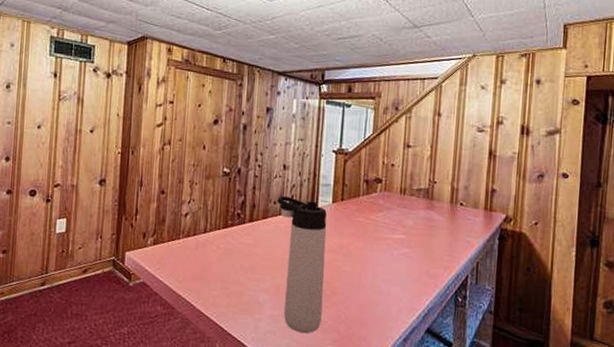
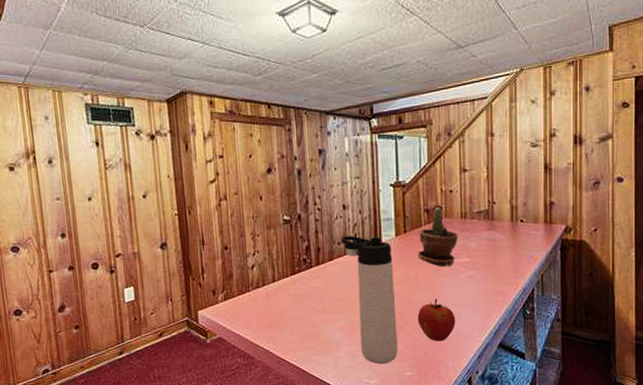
apple: none [345,272,384,318] -> present [417,298,455,342]
potted plant: none [352,178,395,241] -> present [417,206,458,267]

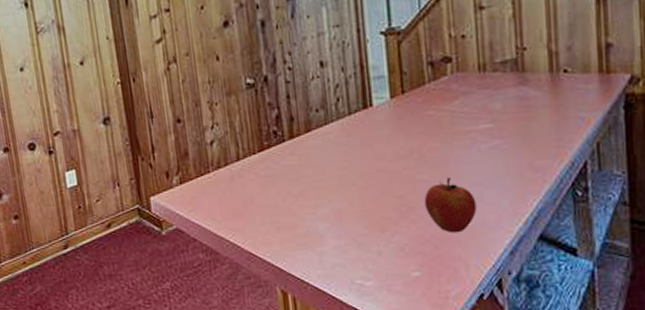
thermos bottle: present [341,236,398,364] -> none [319,100,401,261]
potted plant: present [417,206,458,267] -> none [421,57,476,136]

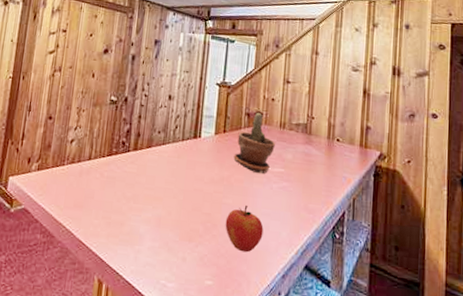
potted plant: none [421,57,476,136] -> present [233,112,275,174]

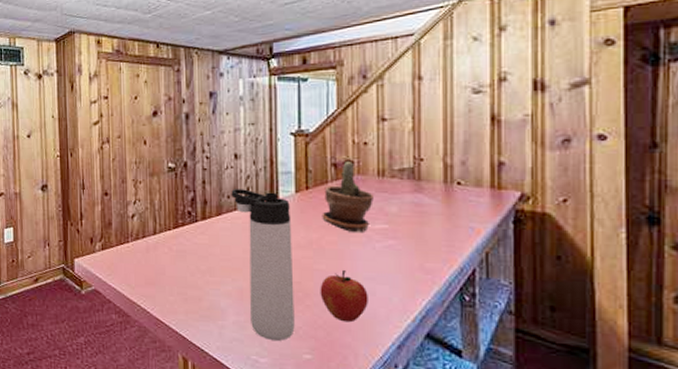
thermos bottle: none [162,126,209,267] -> present [231,189,295,341]

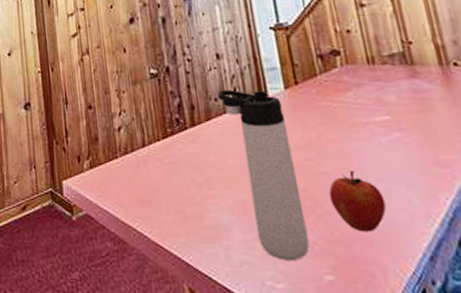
potted plant: present [322,160,373,232] -> none [314,50,370,127]

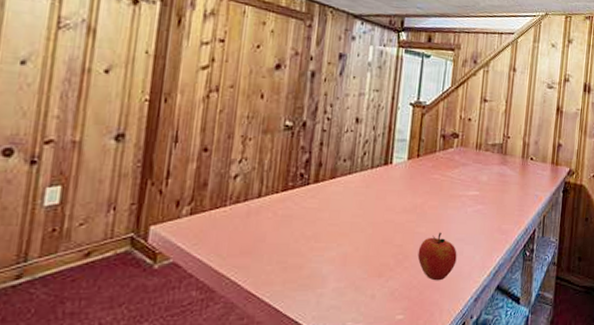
thermos bottle: present [218,90,310,260] -> none [348,153,402,304]

